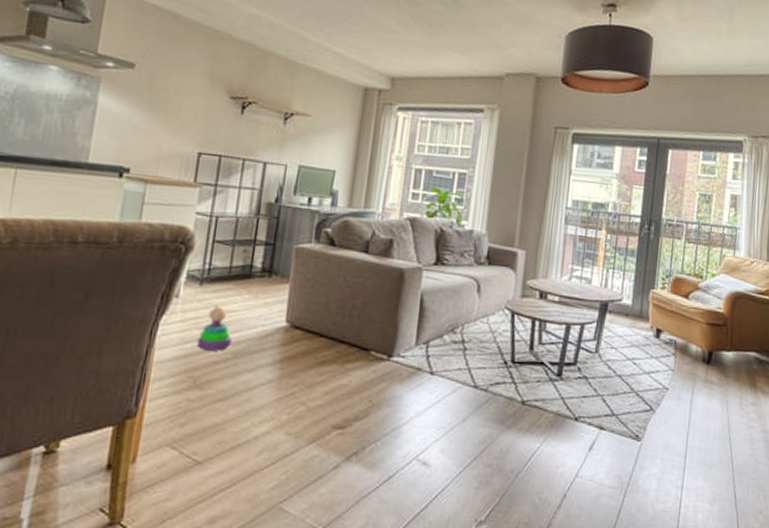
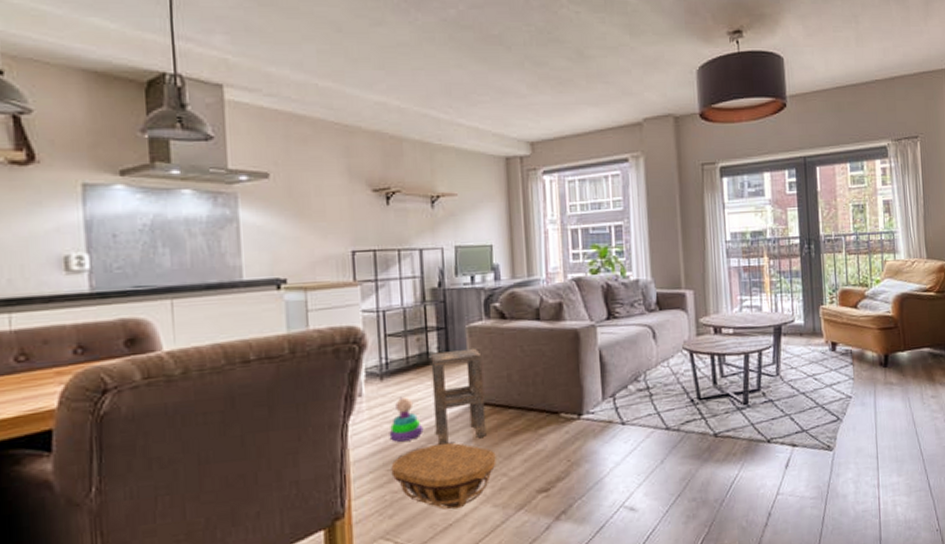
basket: none [191,359,299,430] -> present [391,443,496,510]
side table: none [243,267,304,361] -> present [430,348,487,445]

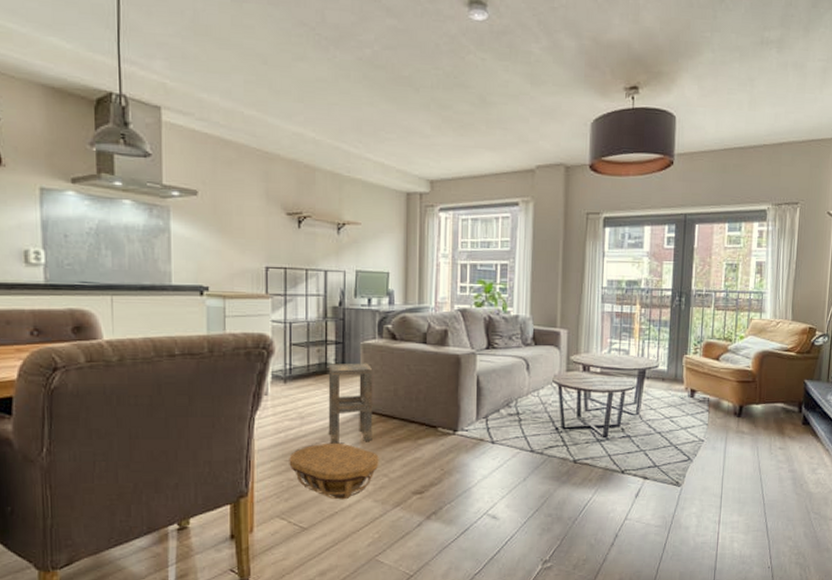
stacking toy: present [389,396,424,442] -> none [289,399,318,437]

